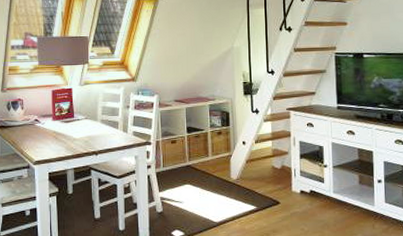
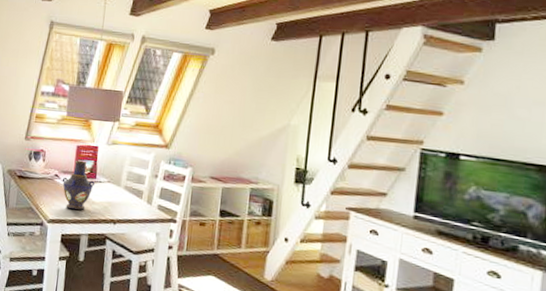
vase: none [42,103,73,148] -> present [62,160,94,210]

